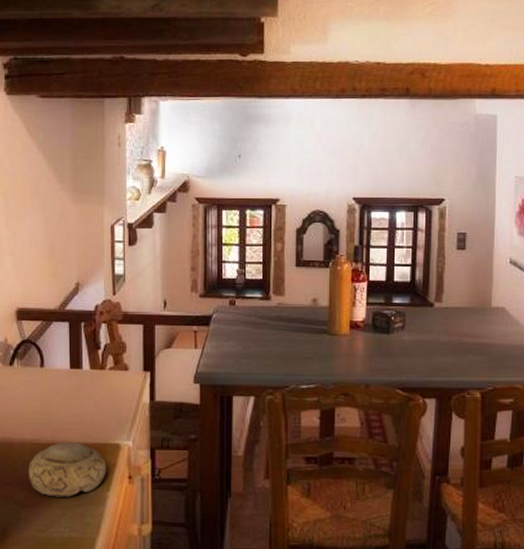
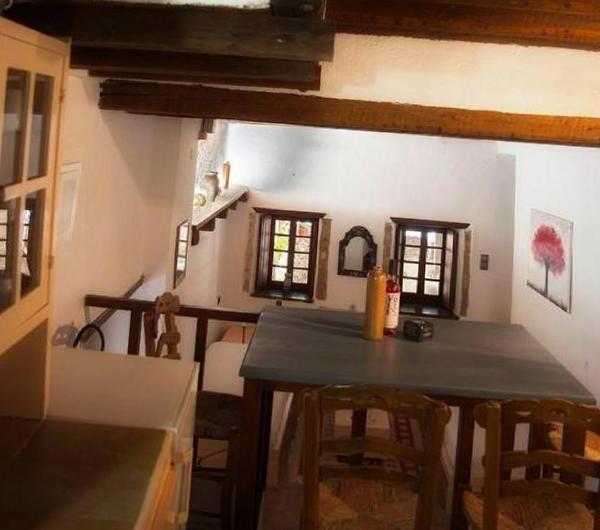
bowl: present [29,442,107,497] -> none [77,424,152,480]

